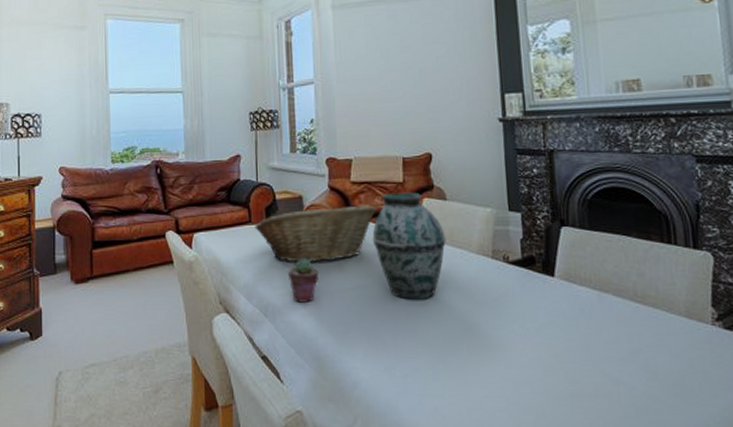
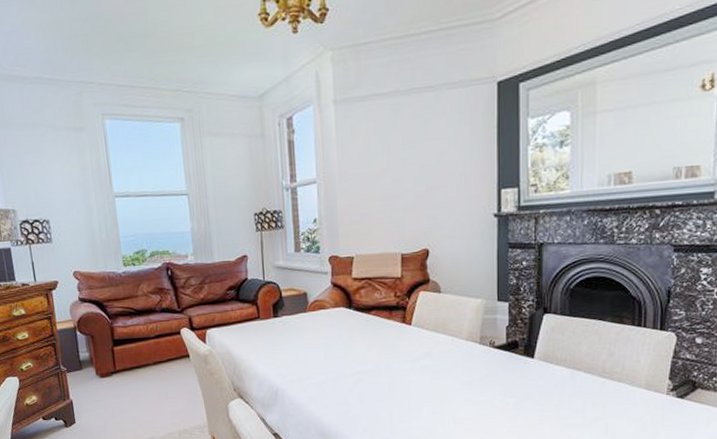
fruit basket: present [254,205,377,263] -> none [263,299,376,353]
potted succulent: present [288,258,320,303] -> none [295,349,324,388]
vase: present [372,192,446,300] -> none [372,286,439,382]

